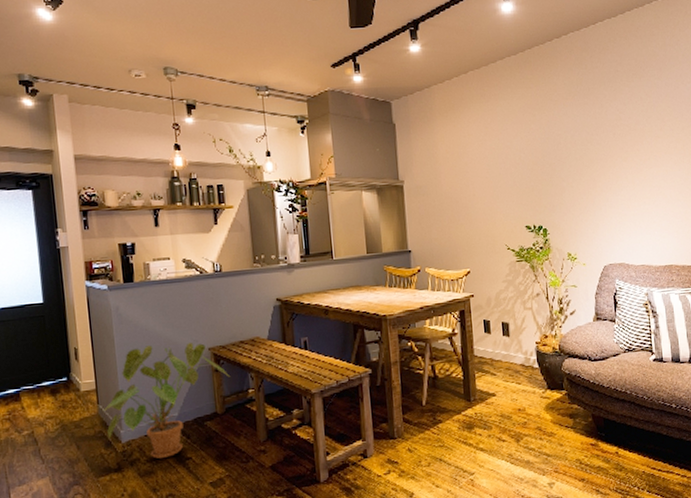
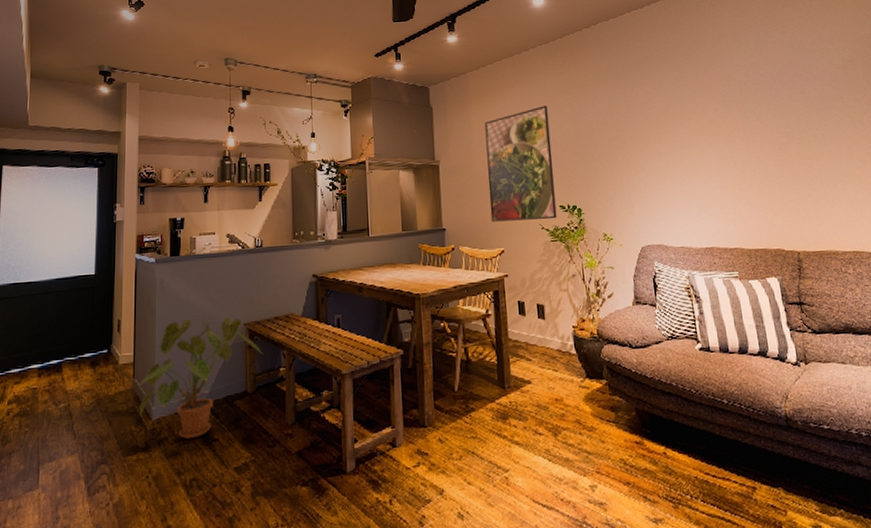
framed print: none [450,122,523,244] -> present [484,105,557,222]

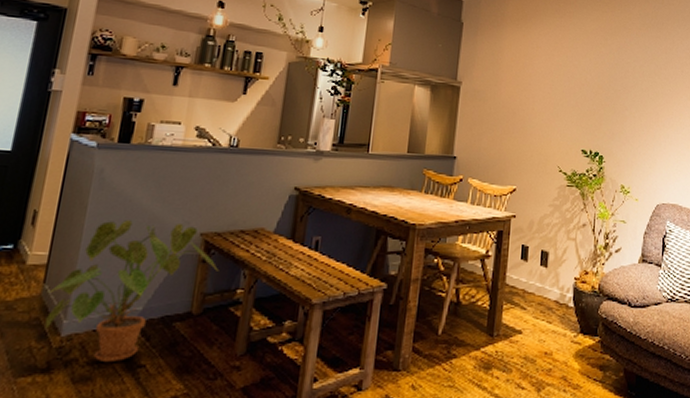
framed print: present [484,105,557,222] -> none [507,42,586,163]

